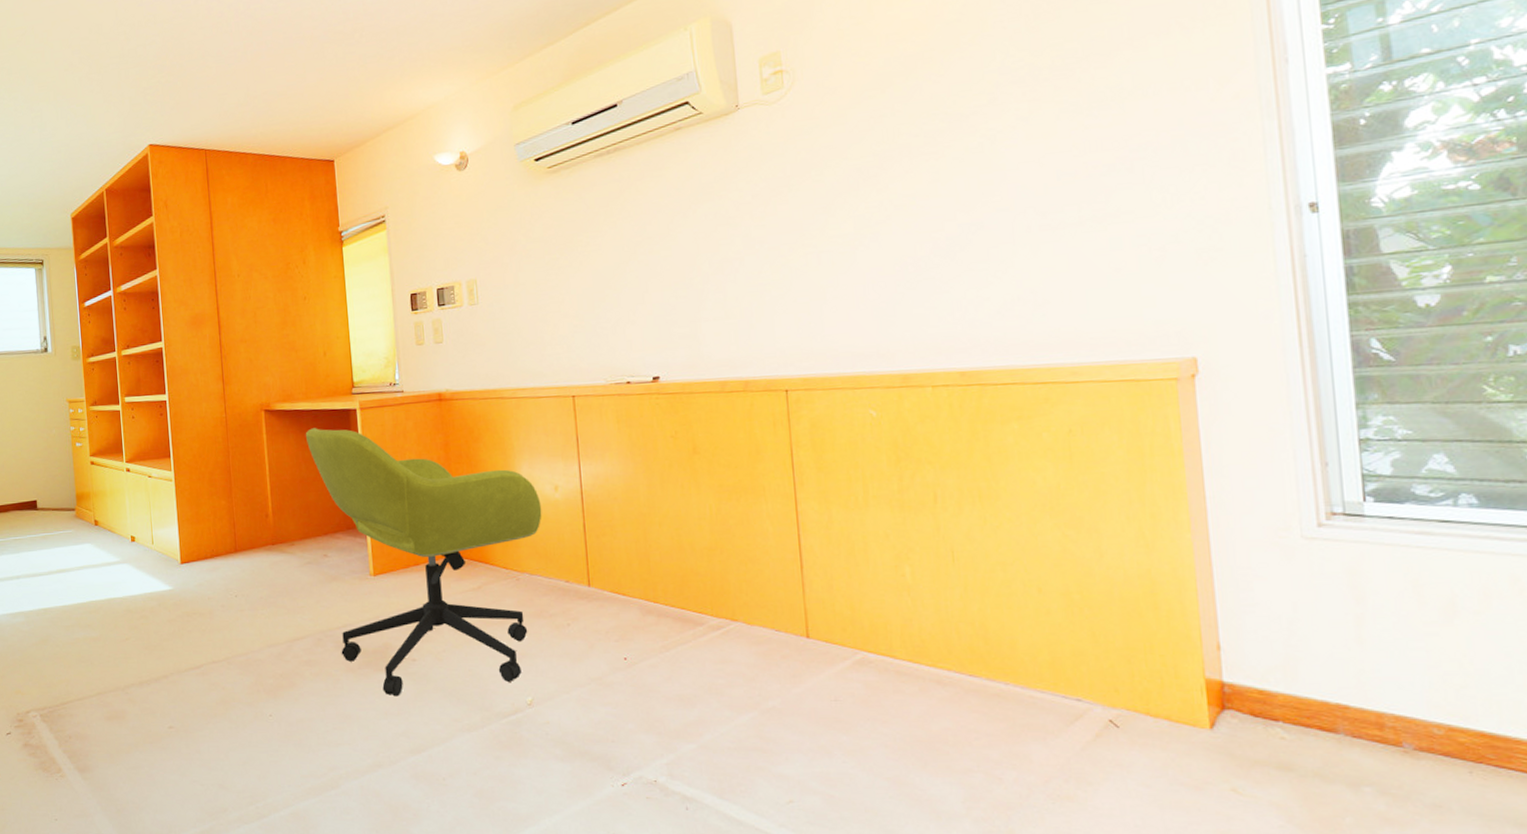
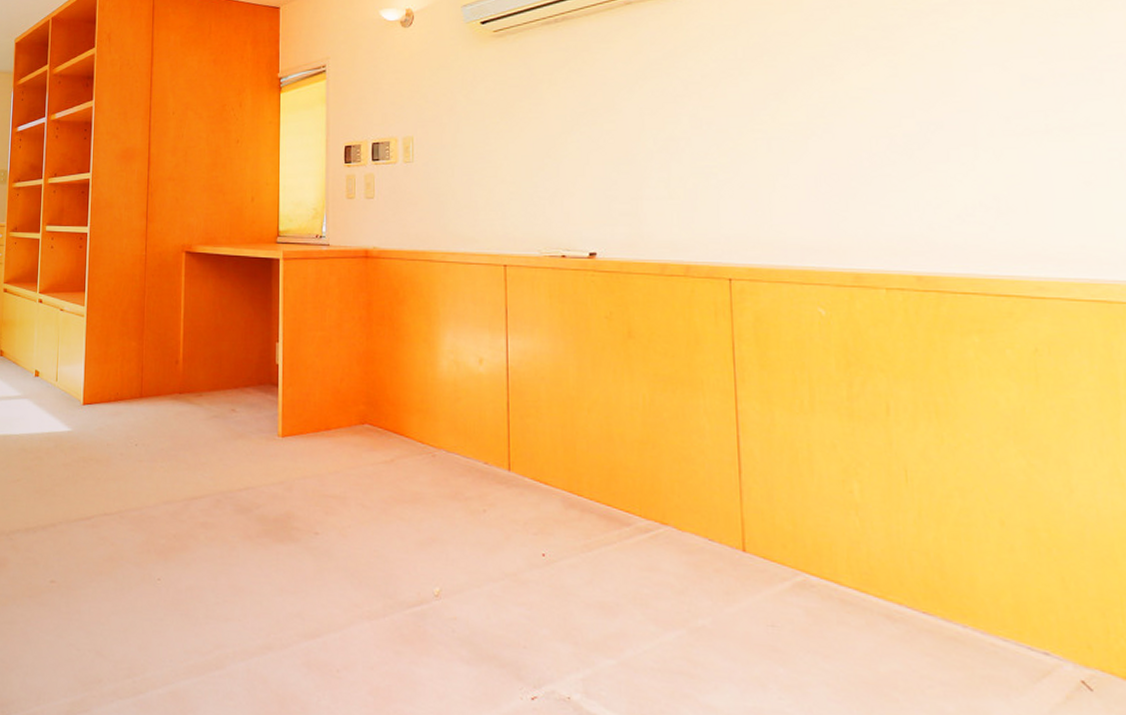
office chair: present [305,428,542,697] -> none [224,275,464,572]

